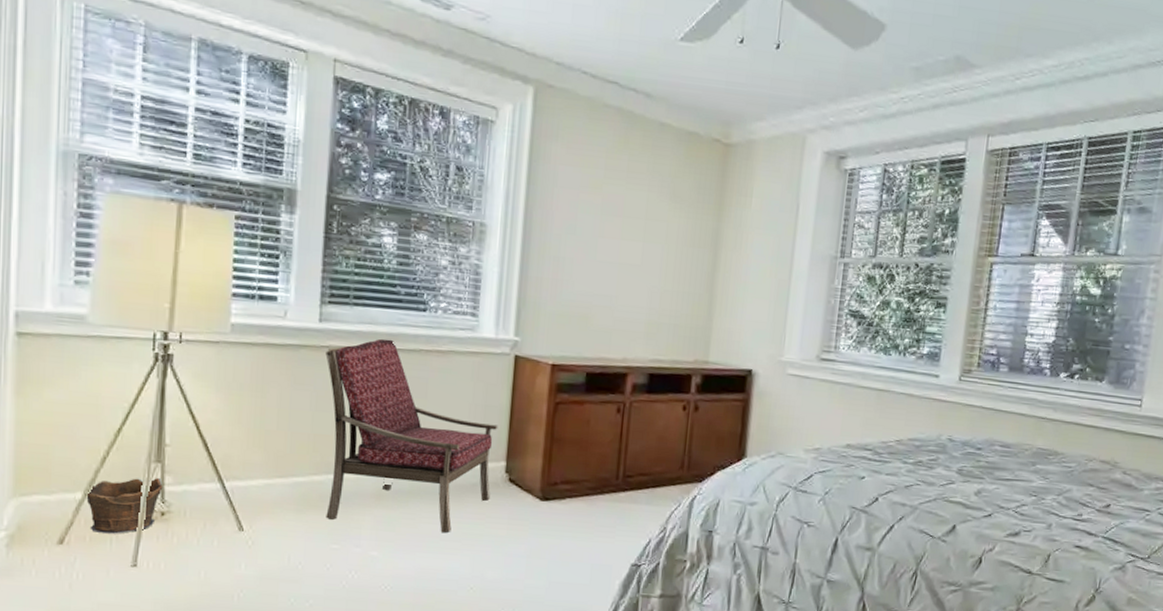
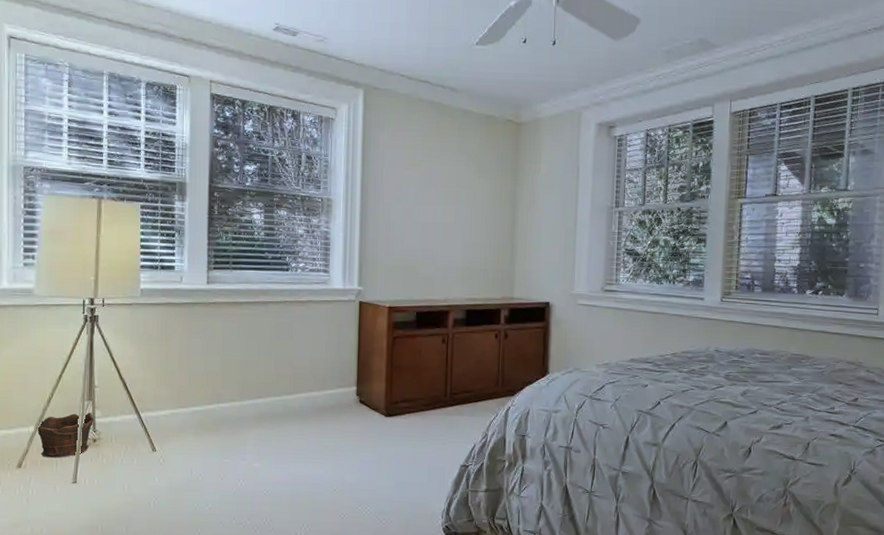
armchair: present [325,338,498,533] -> none [213,294,349,447]

